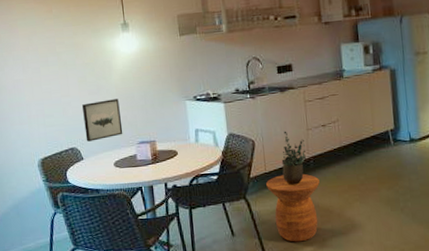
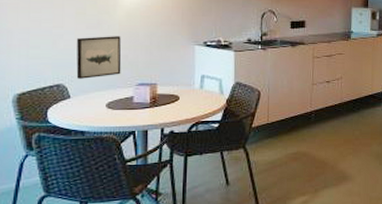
side table: present [266,173,320,242] -> none [267,126,318,193]
potted plant: present [281,131,307,185] -> none [284,84,309,137]

